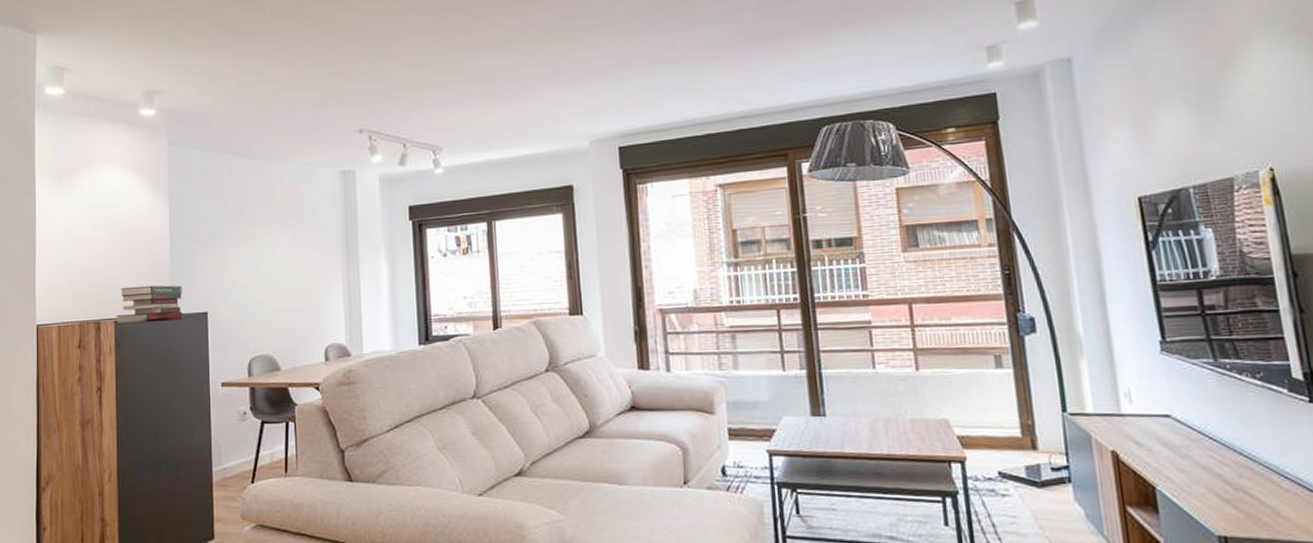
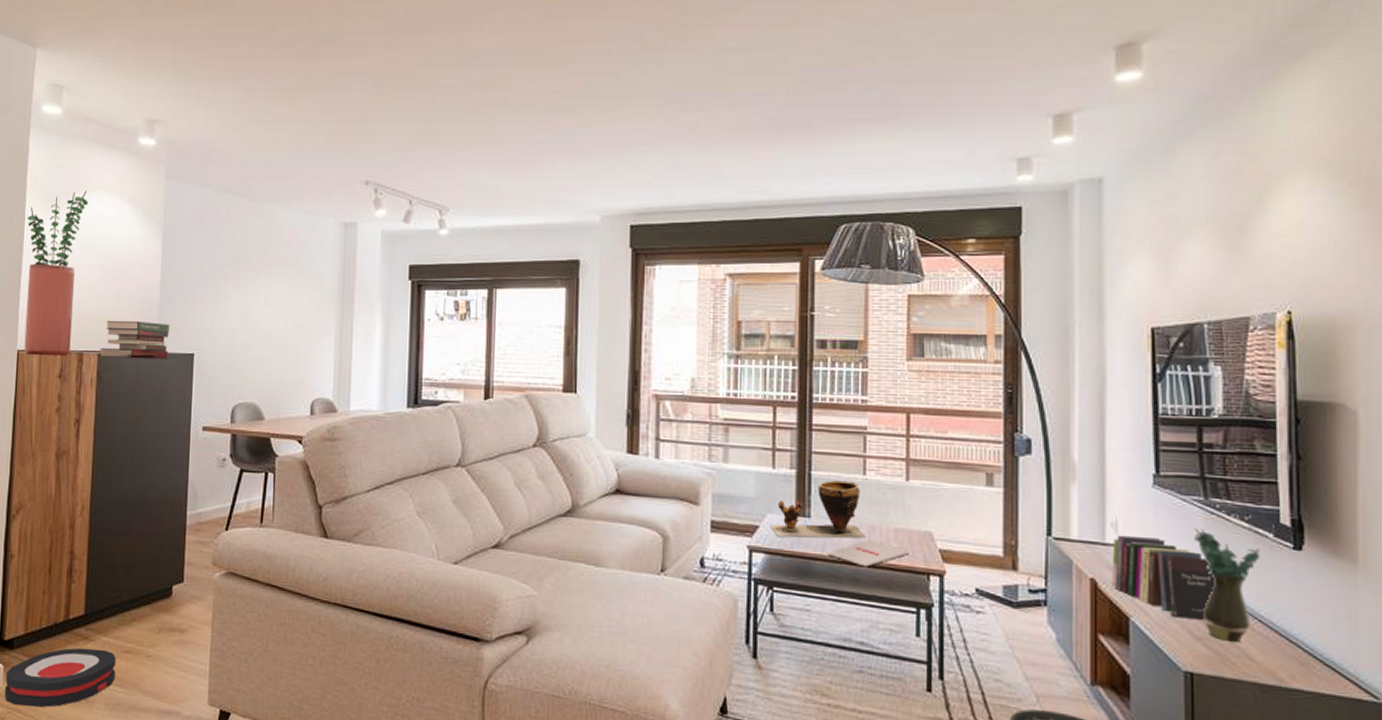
vase: none [37,164,95,329] -> present [24,190,88,357]
clay pot: none [787,376,883,439] -> present [770,480,866,539]
magazine: none [846,432,928,461] -> present [827,539,909,568]
books: none [1129,404,1236,483] -> present [1112,535,1214,620]
vase: none [1208,391,1278,501] -> present [1194,529,1260,642]

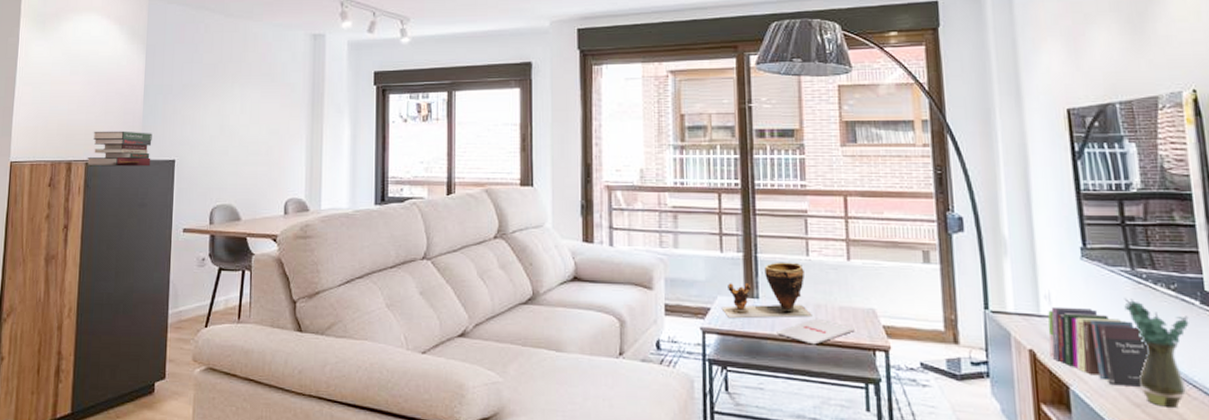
vase: present [24,190,88,357] -> none [16,12,78,166]

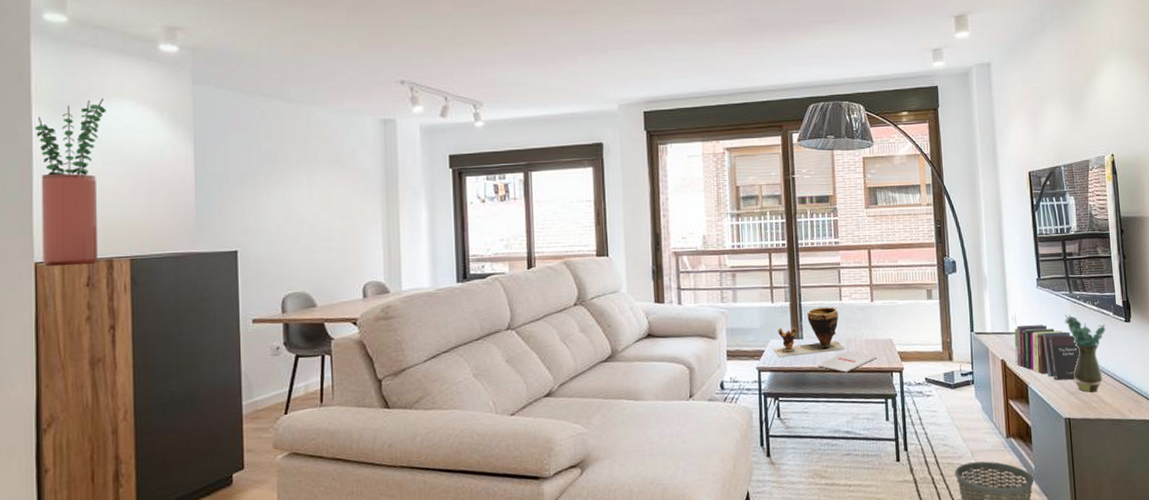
vase: none [16,12,78,166] -> present [34,98,106,267]
books: present [87,131,152,166] -> none [133,223,209,263]

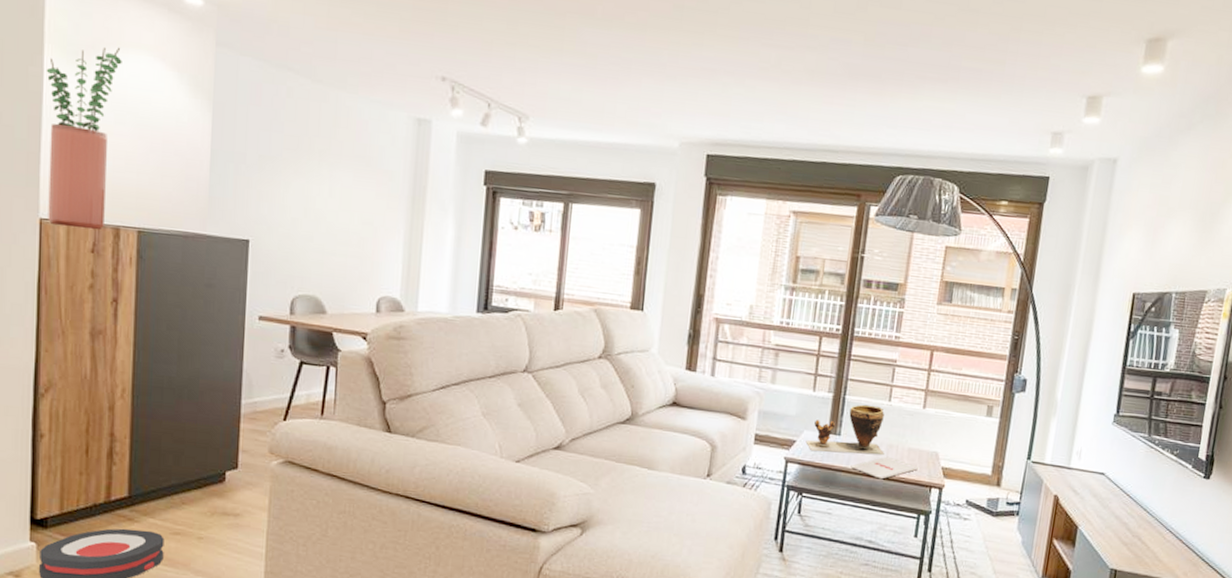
books: present [1014,324,1079,381] -> none [1069,461,1144,530]
vase: present [1064,314,1106,392] -> none [1130,459,1181,547]

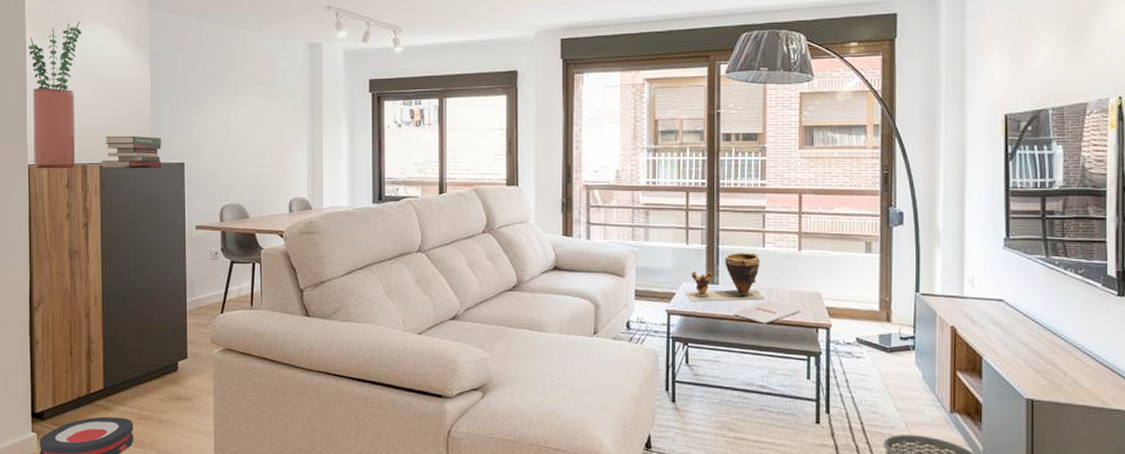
books: none [140,195,221,244] -> present [102,135,162,169]

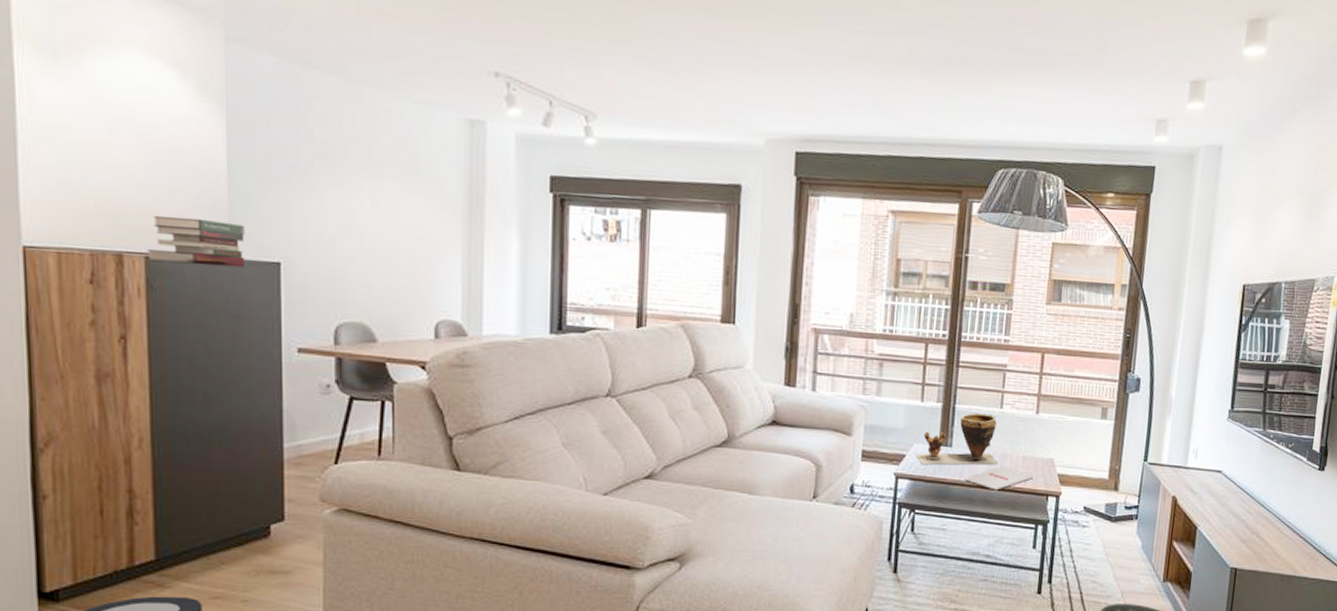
vase: present [28,21,82,169] -> none [17,43,112,258]

